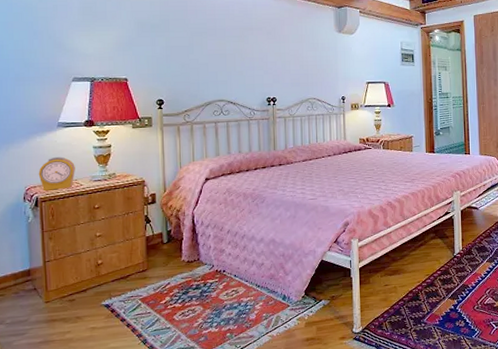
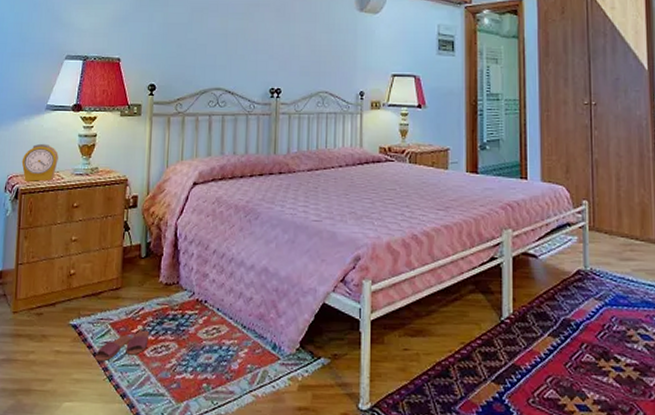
slippers: none [129,300,176,330] -> present [95,330,149,362]

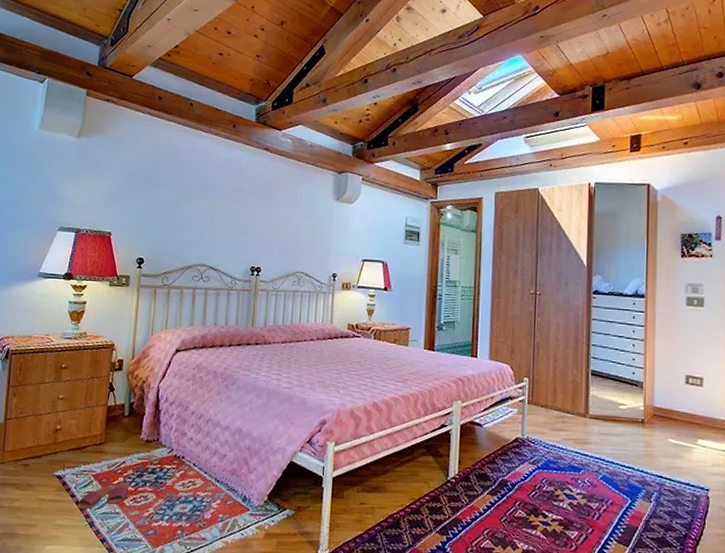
alarm clock: present [21,143,59,182] -> none [13,308,49,344]

